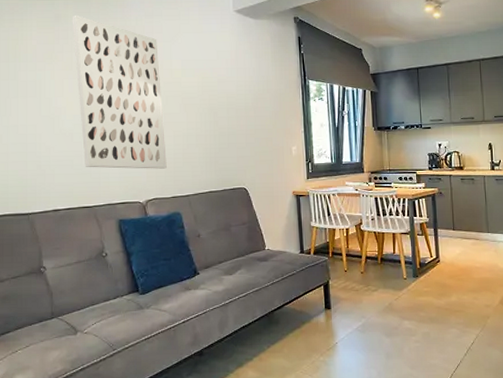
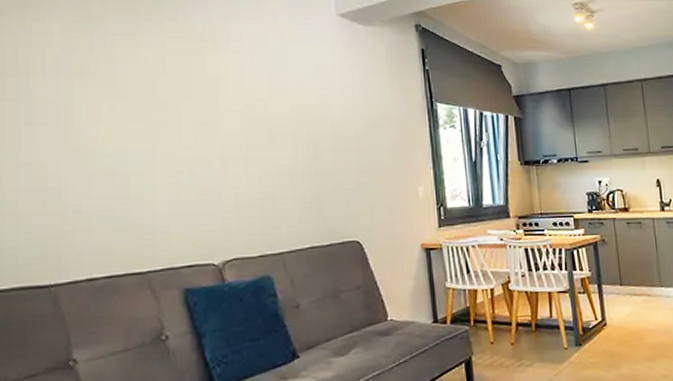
wall art: present [72,15,167,169] -> none [111,14,251,220]

